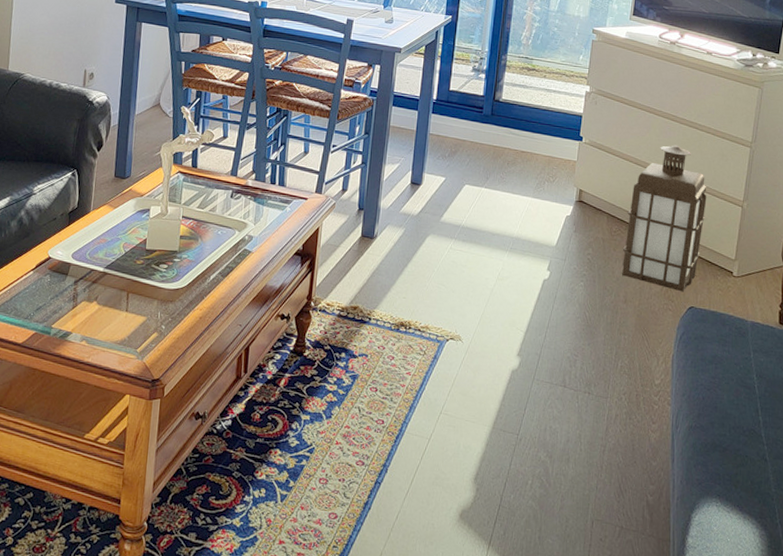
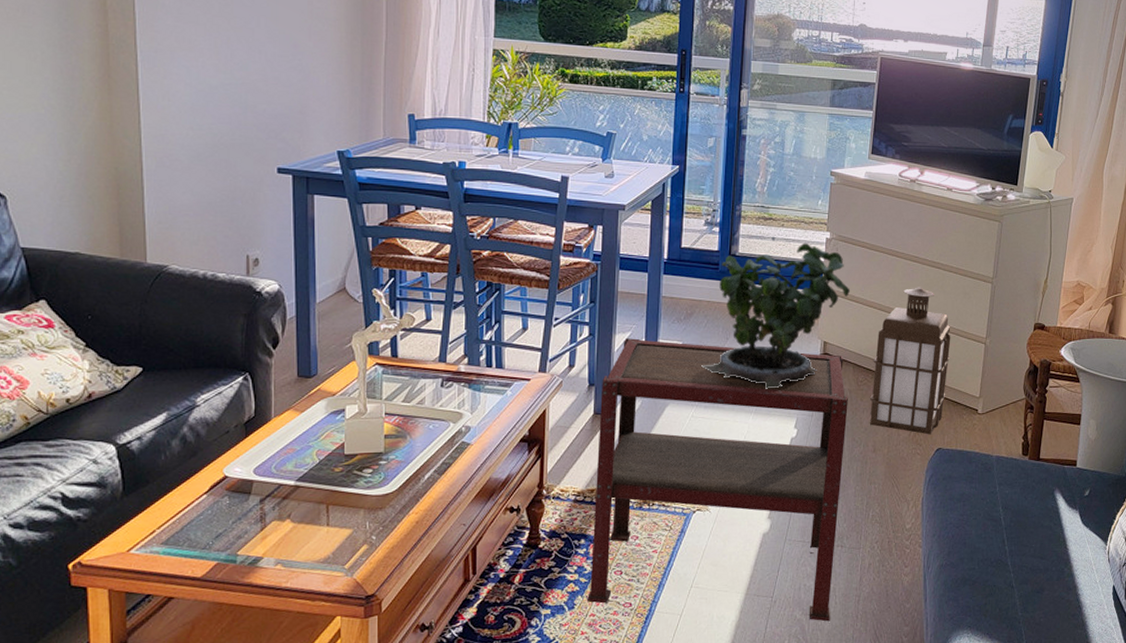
side table: none [344,169,601,468] -> present [587,338,848,622]
potted plant: none [462,86,607,230] -> present [701,236,850,389]

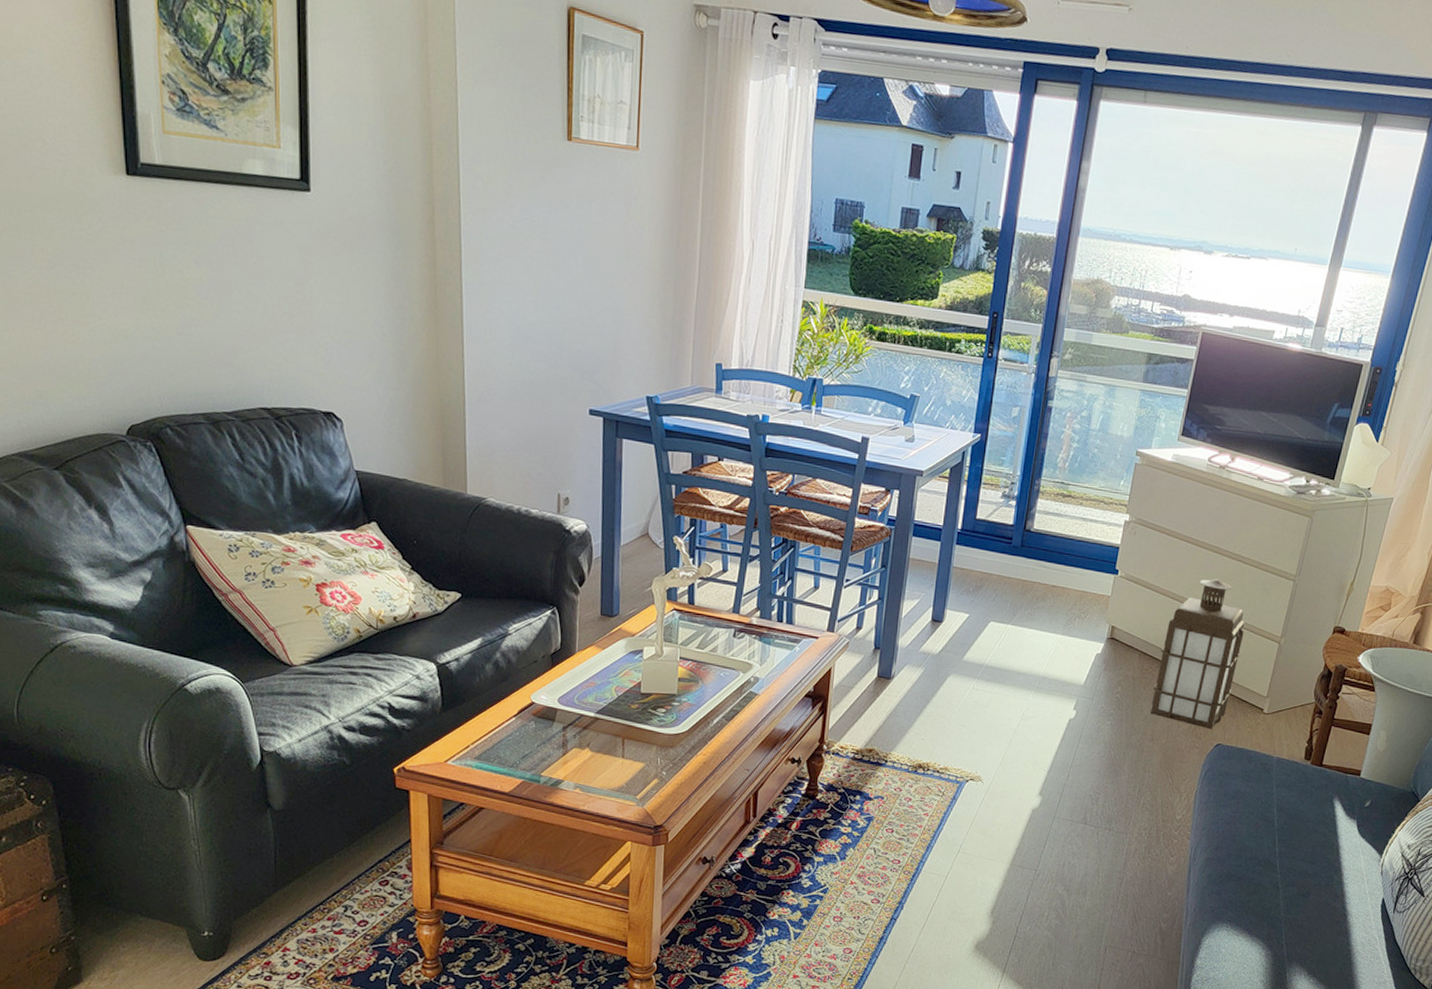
side table: present [587,338,848,622] -> none [858,605,1131,900]
potted plant: present [701,236,850,389] -> none [986,514,1144,669]

